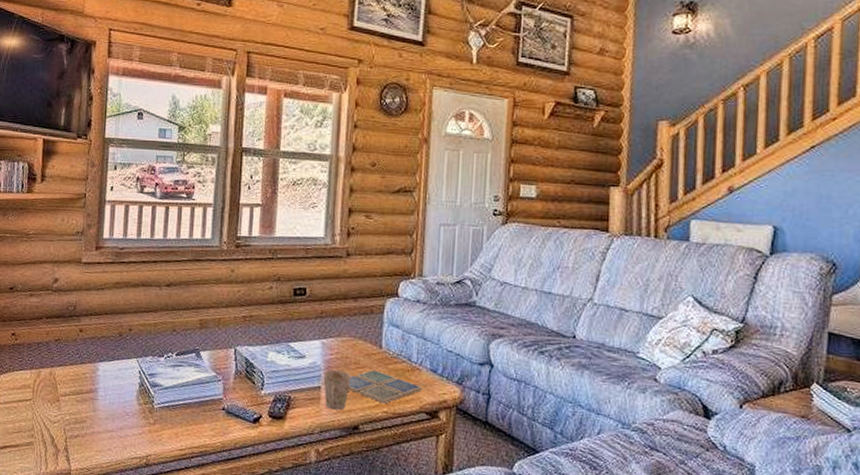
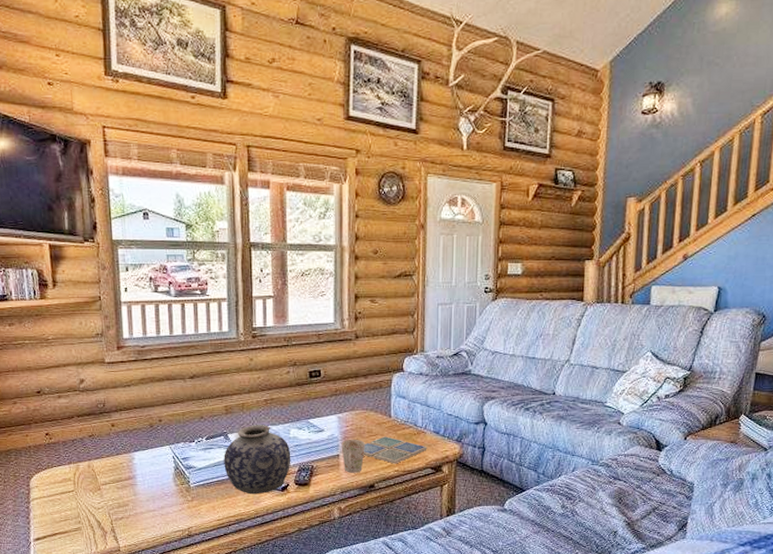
vase: none [192,343,267,424] -> present [224,425,291,494]

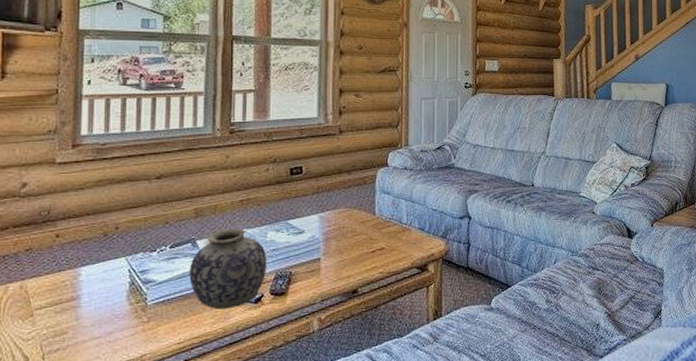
mug: present [341,440,365,473] -> none [322,240,348,278]
drink coaster: present [363,436,427,464] -> none [345,235,413,265]

